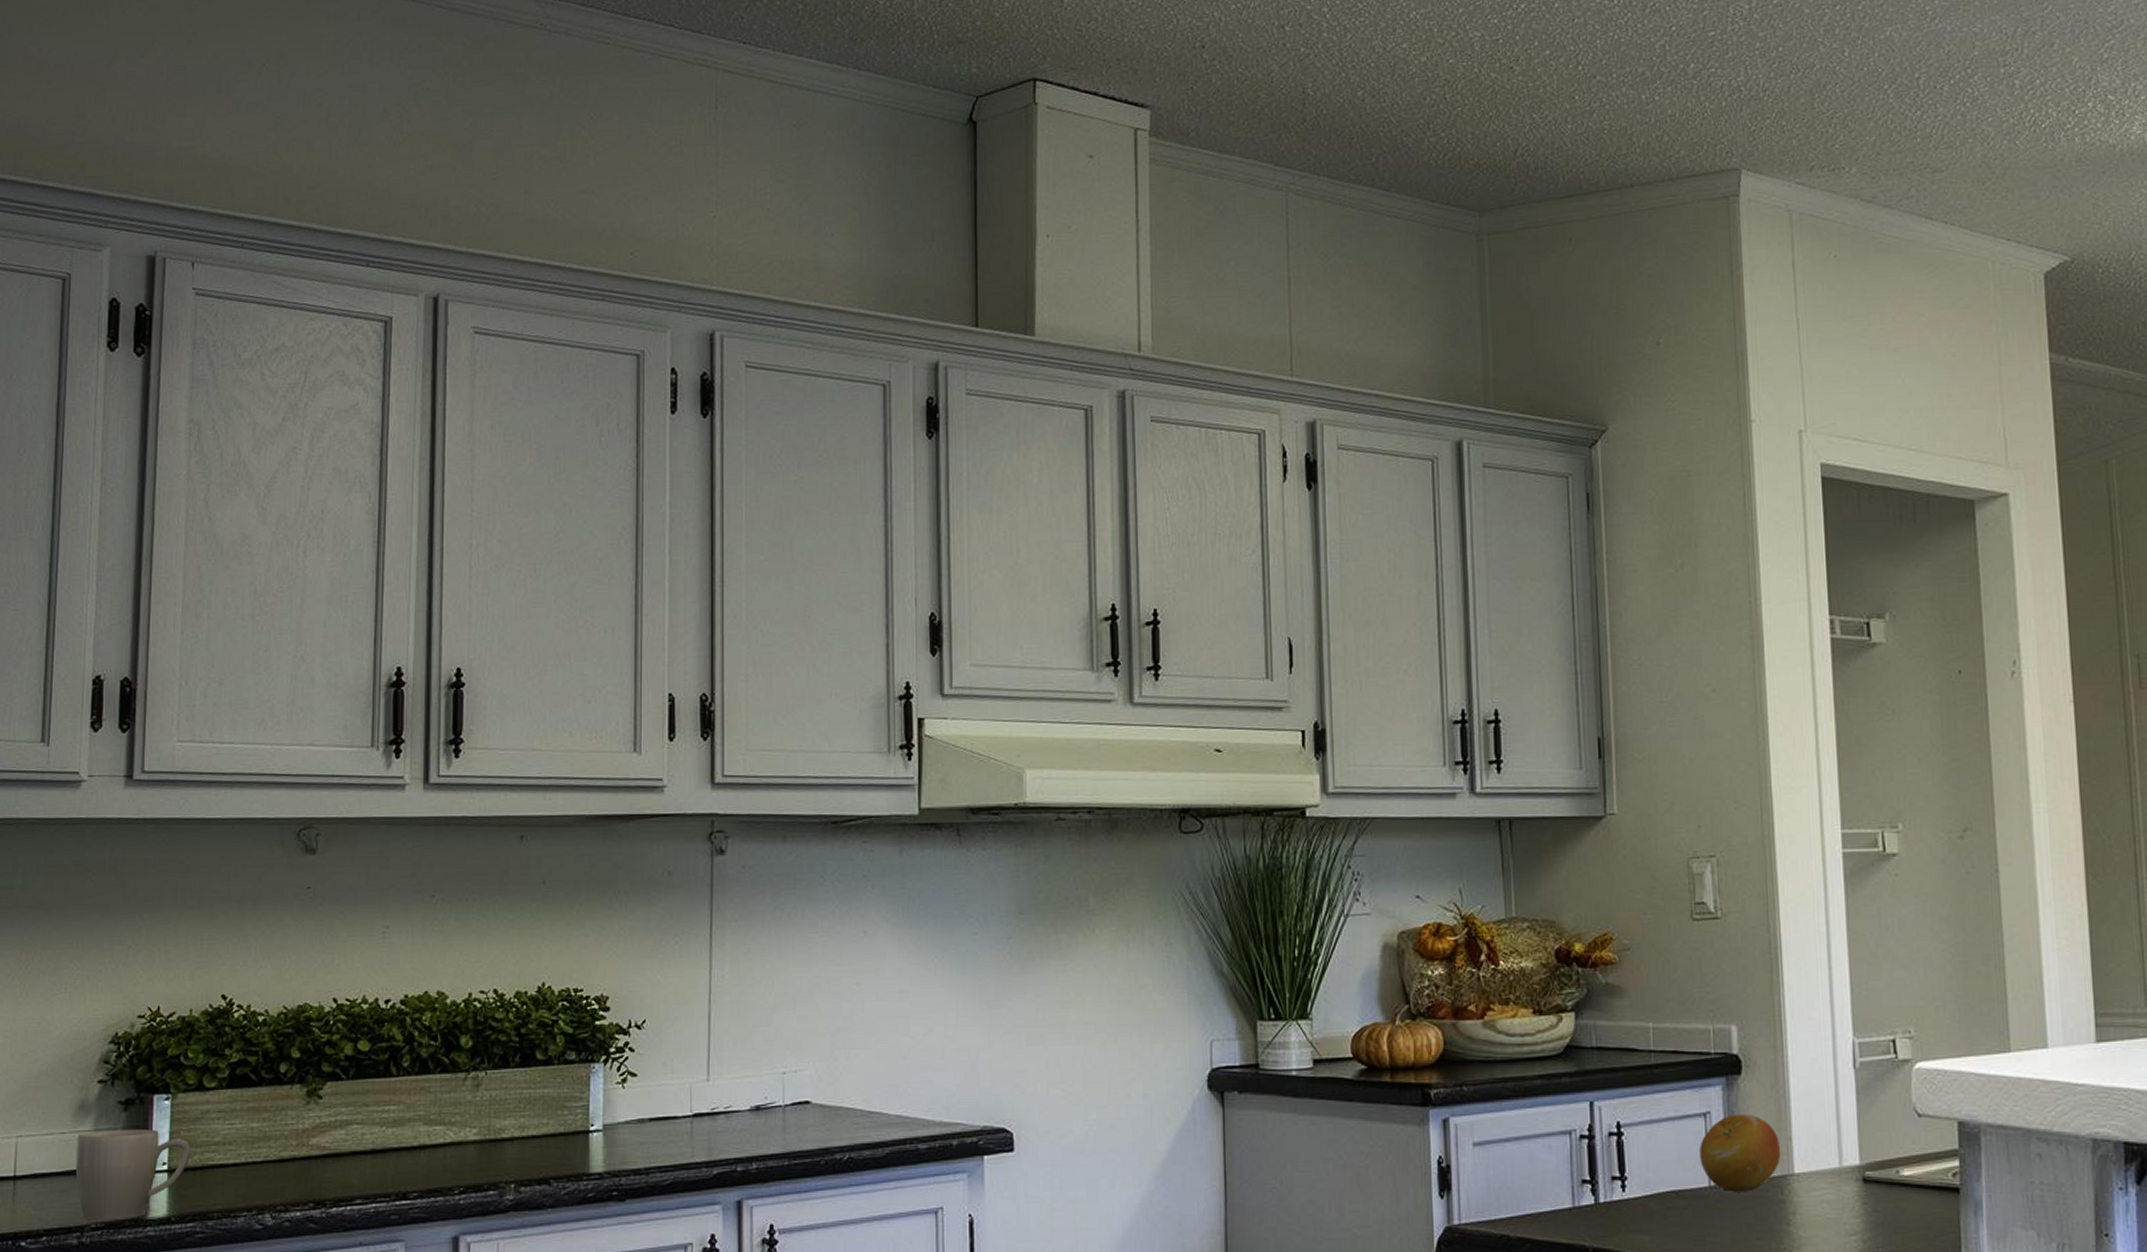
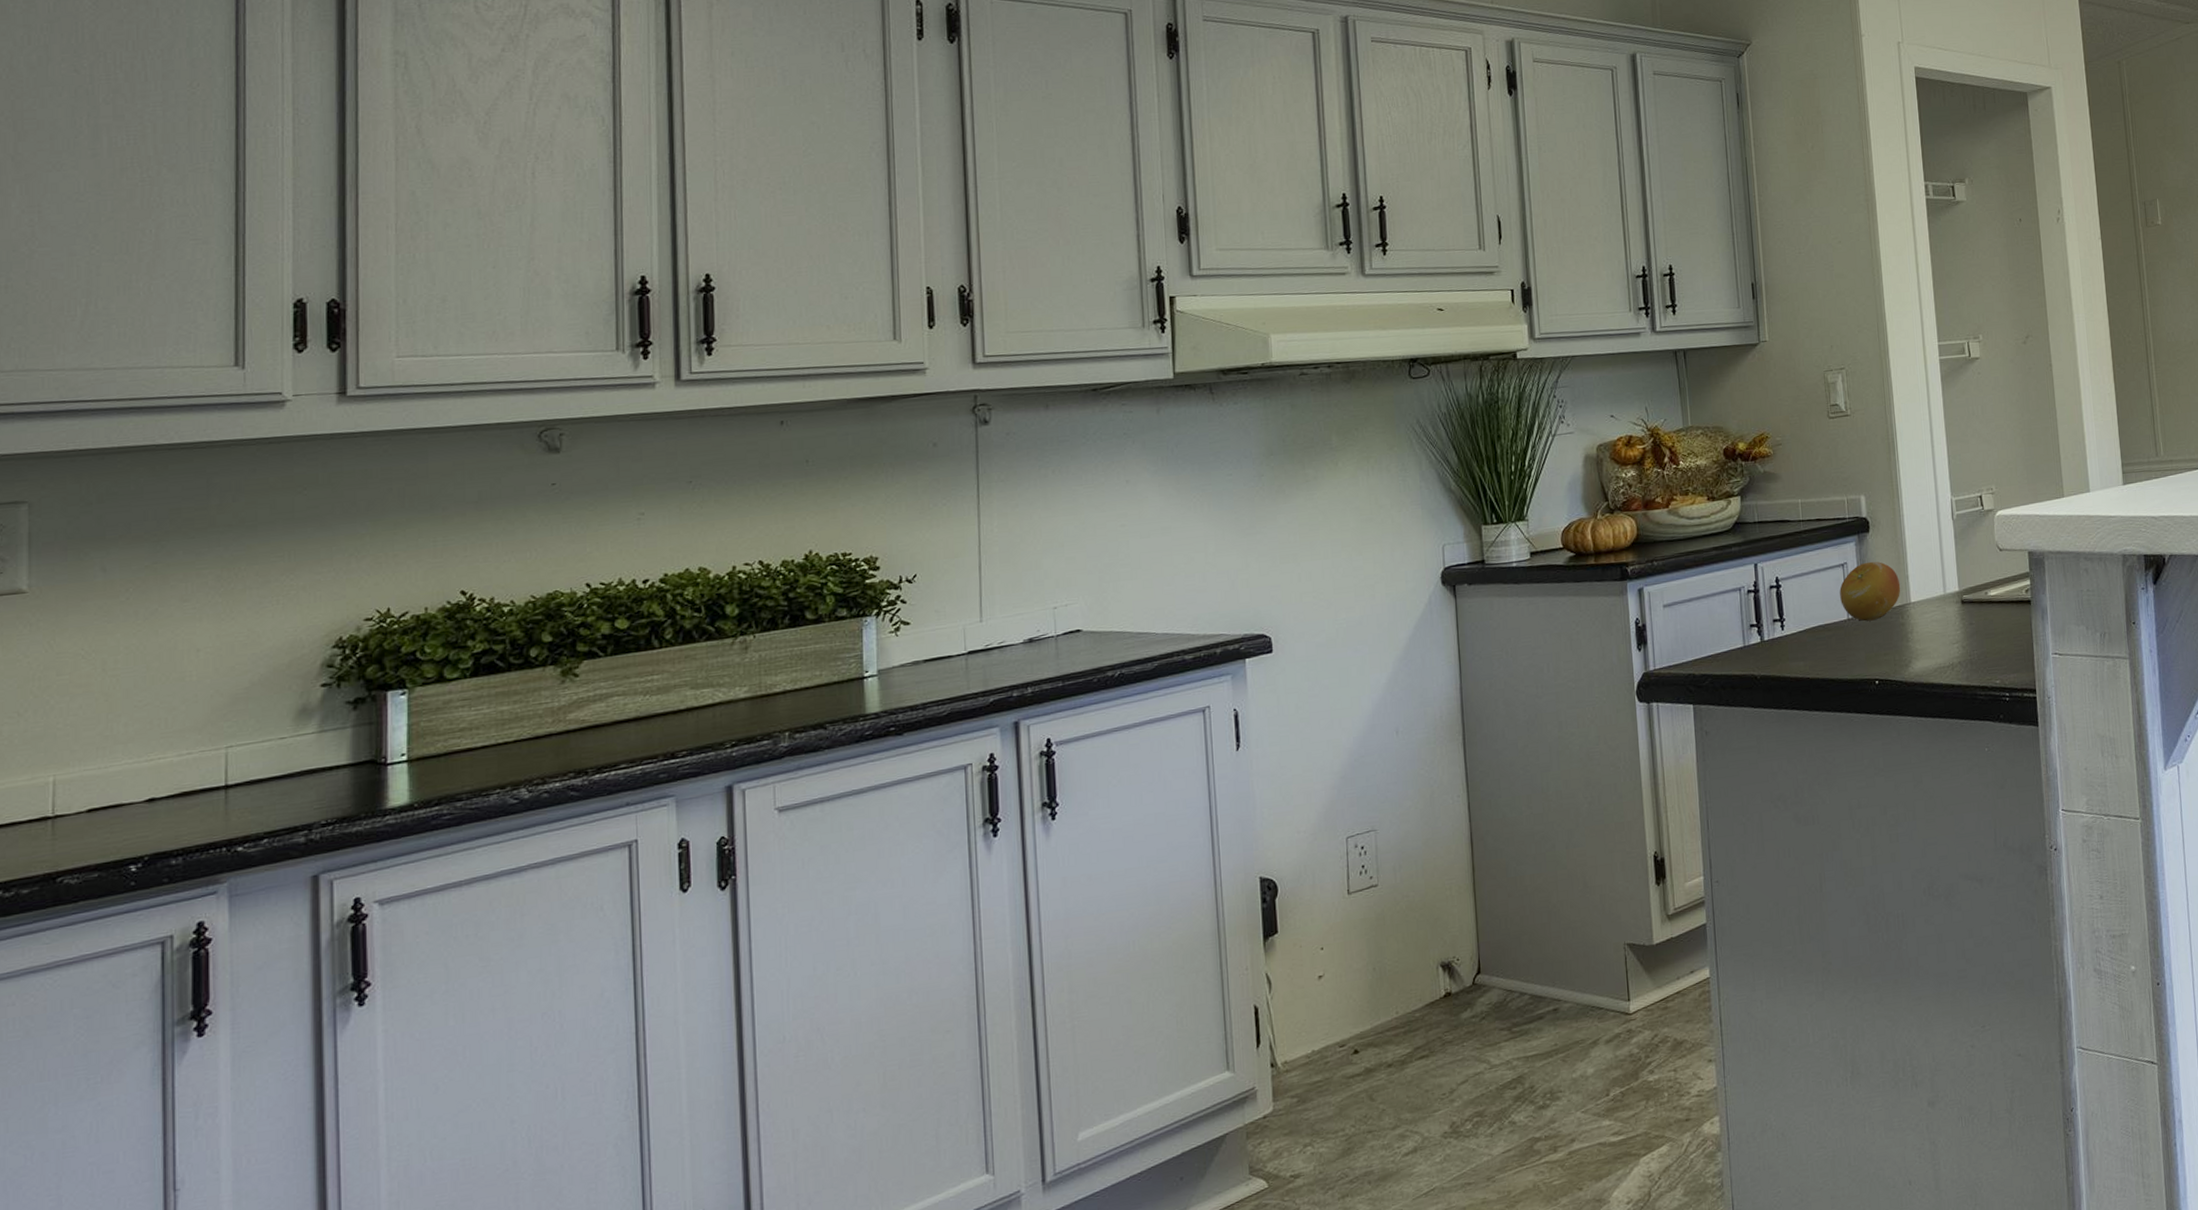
mug: present [75,1129,191,1221] -> none [298,724,433,819]

